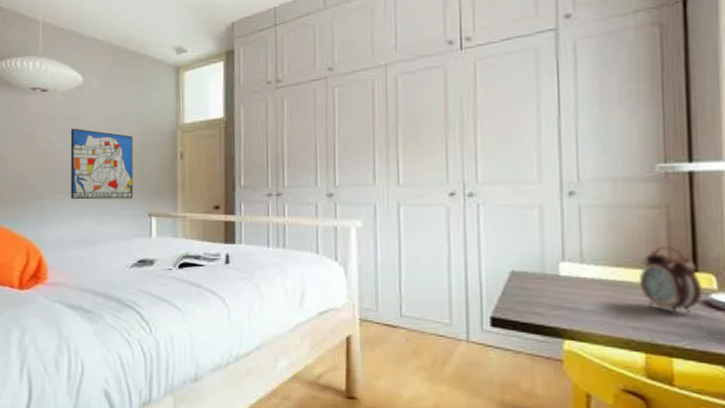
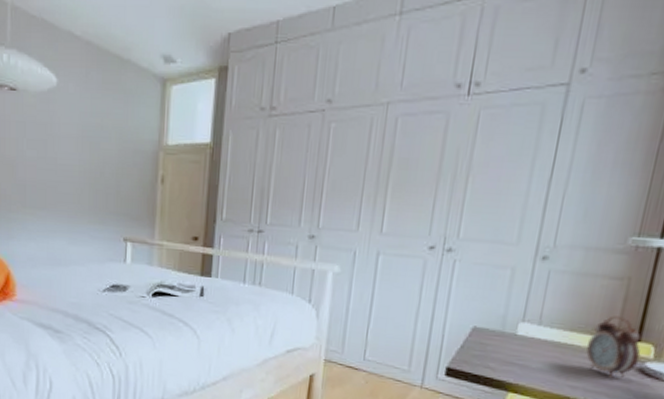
wall art: present [70,128,134,200] -> none [42,136,111,221]

